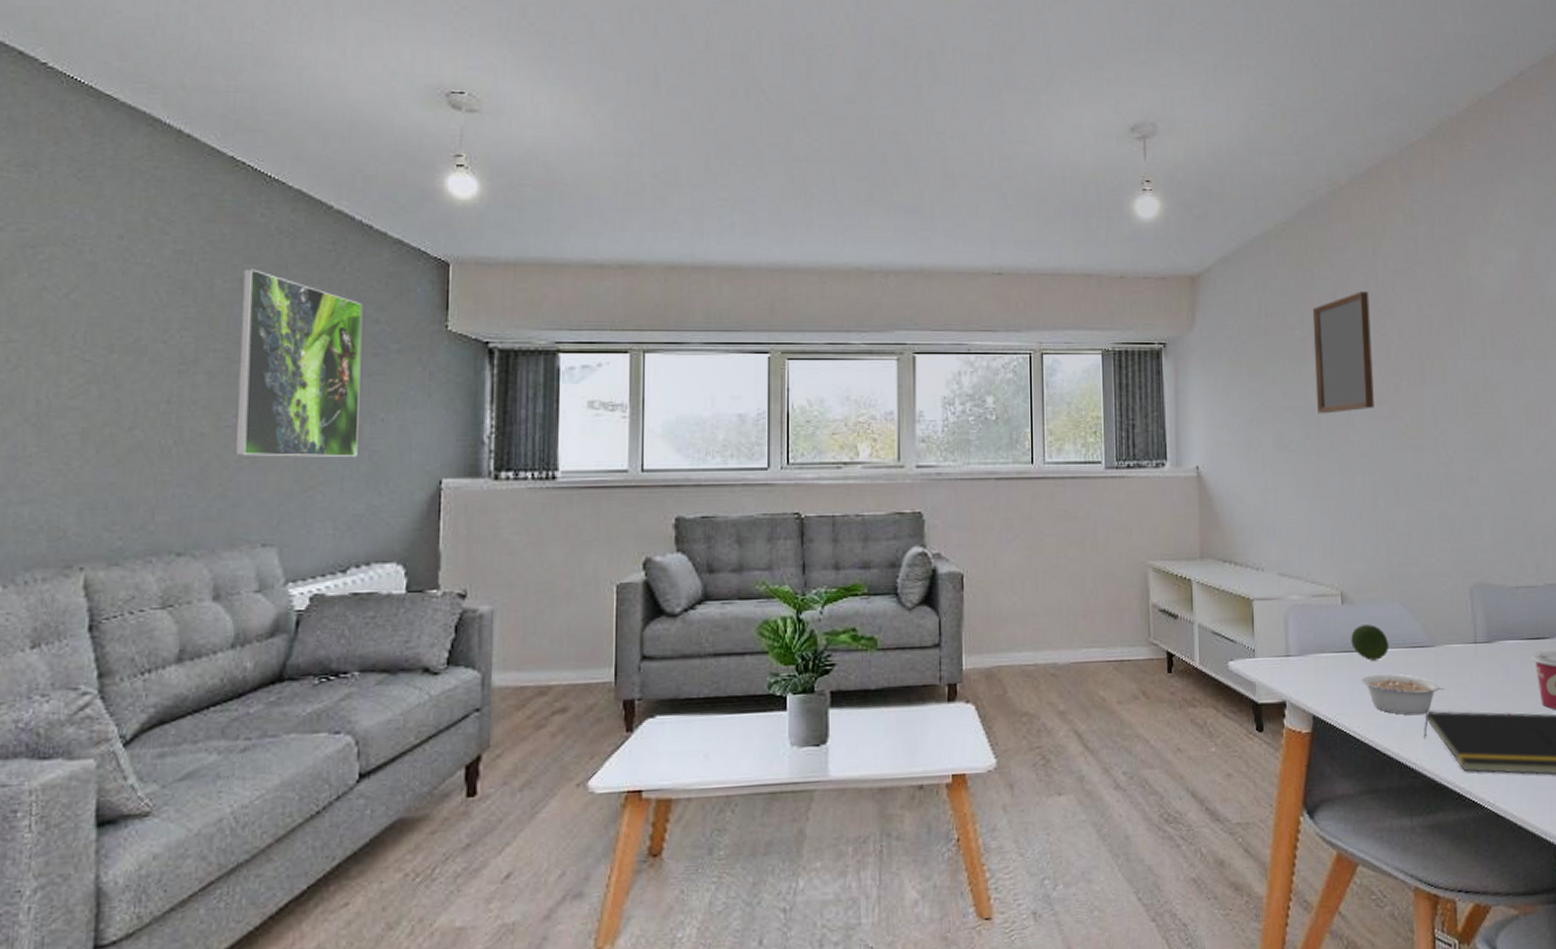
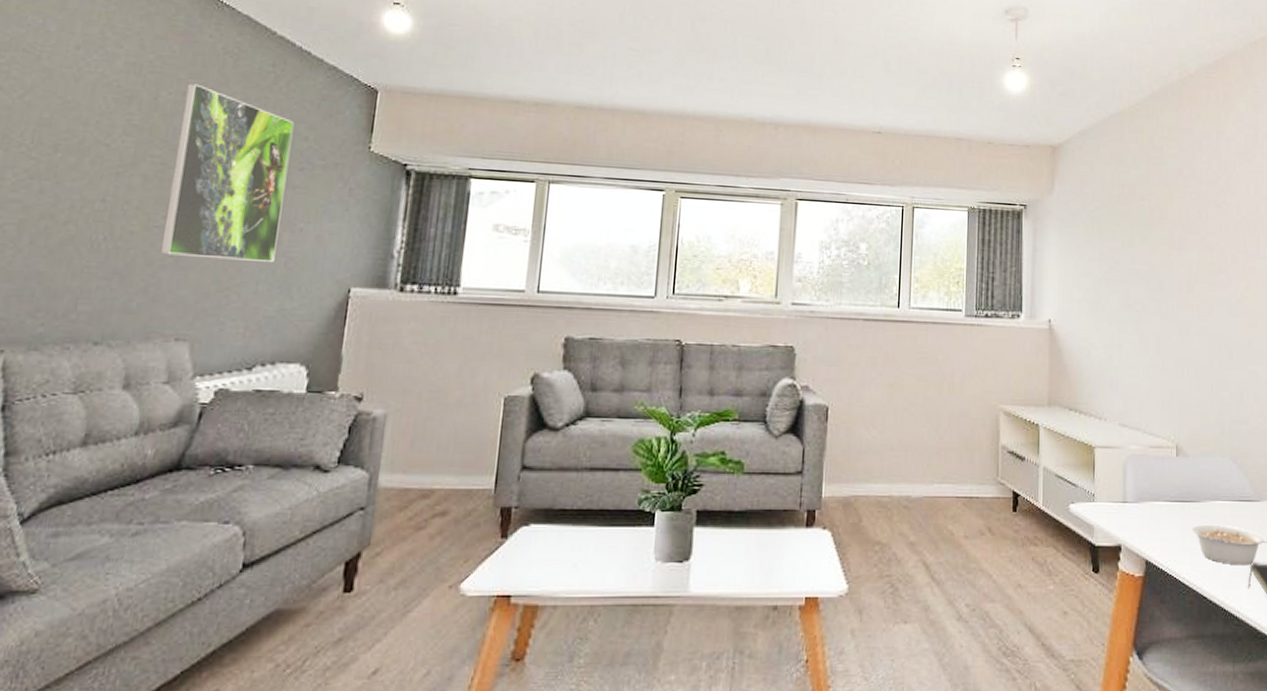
home mirror: present [1312,291,1374,414] -> none [1160,169,1213,279]
fruit: present [1351,624,1390,661] -> none [1184,477,1219,511]

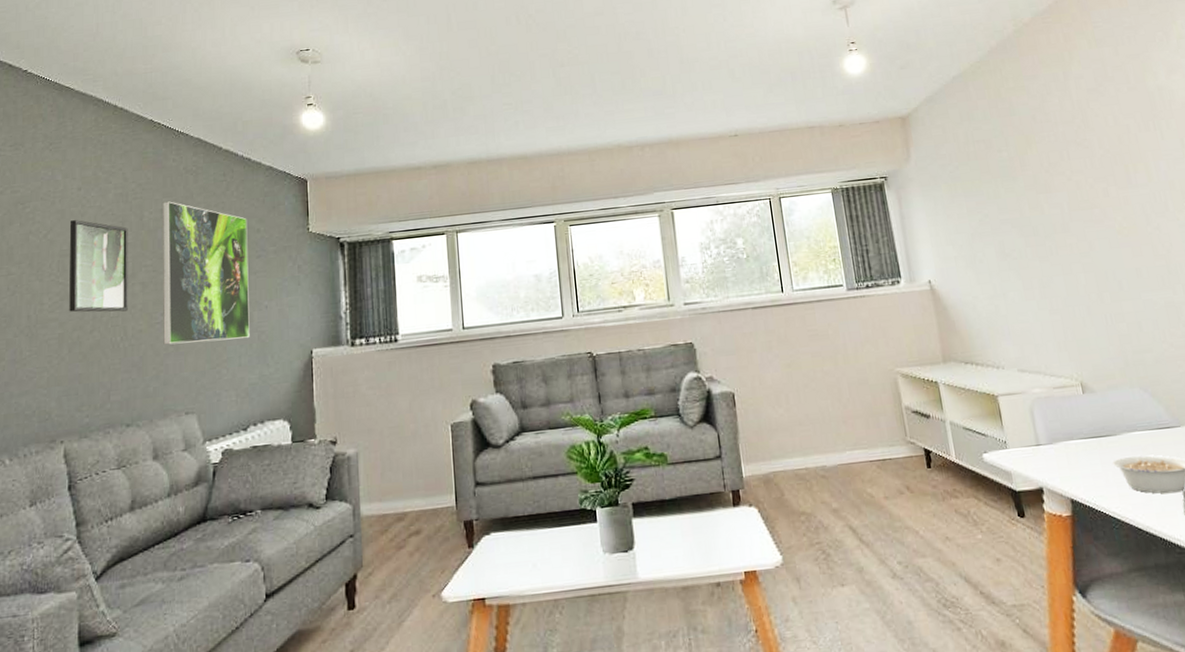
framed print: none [39,84,136,206] -> present [69,220,128,313]

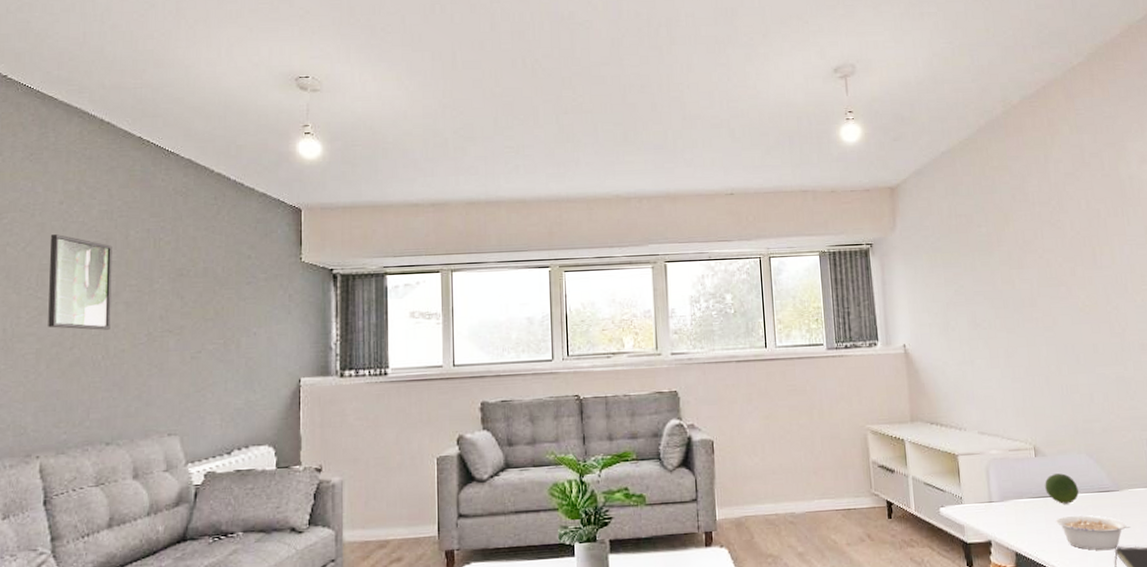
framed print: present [163,201,250,345] -> none [146,221,238,366]
fruit: none [1096,410,1136,444] -> present [1045,473,1079,504]

